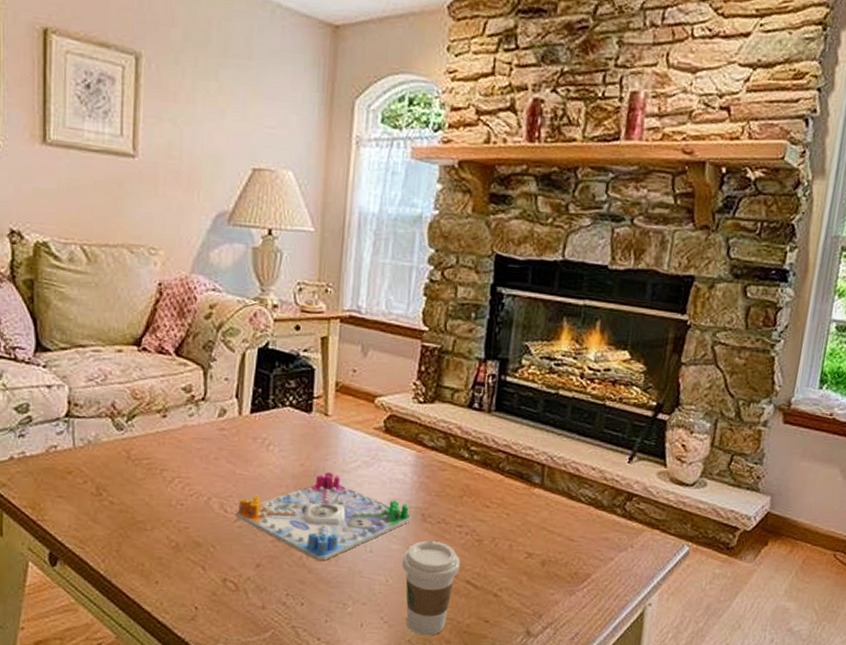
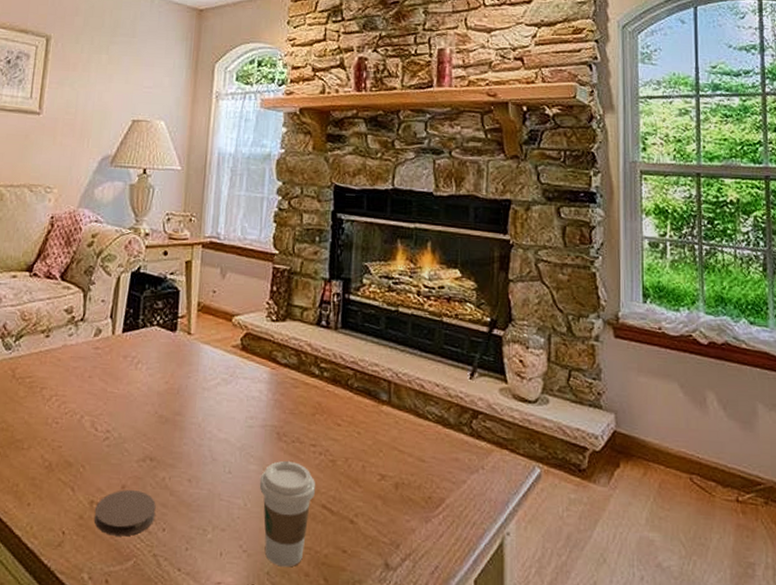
coaster: none [228,568,293,611] -> present [94,490,156,537]
board game: present [235,472,411,561] -> none [105,390,267,482]

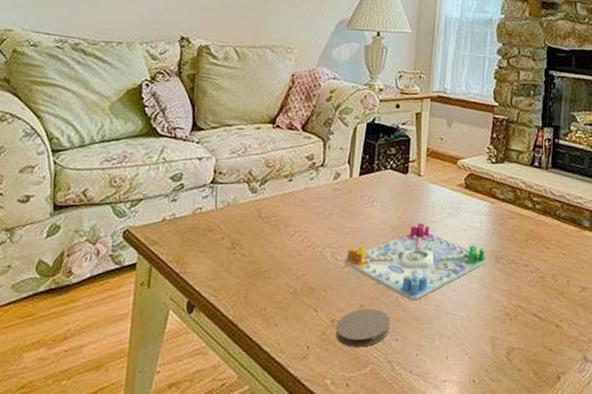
board game: none [105,390,267,482] -> present [344,223,487,300]
coffee cup: present [259,461,316,567] -> none [480,279,528,365]

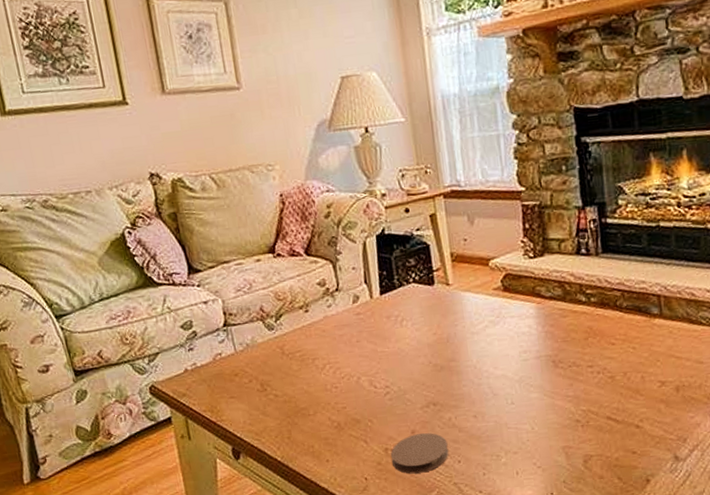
board game: present [344,223,487,300] -> none [384,336,544,419]

